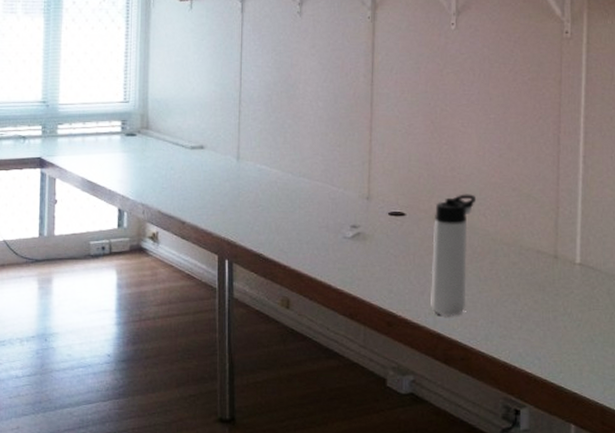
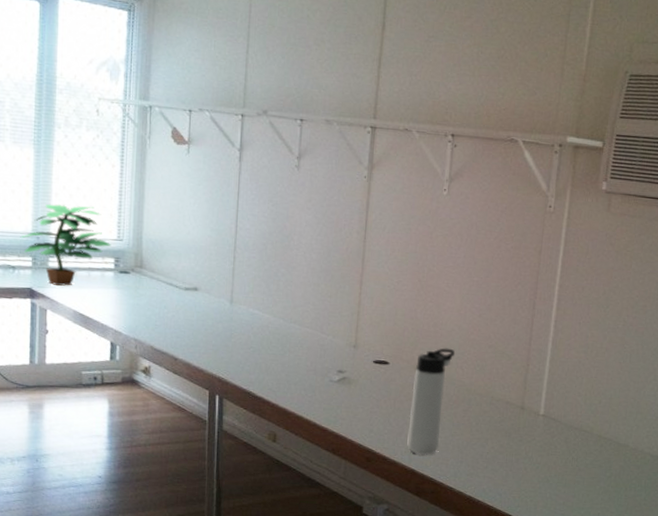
potted plant: none [30,70,118,154] -> present [20,204,112,287]

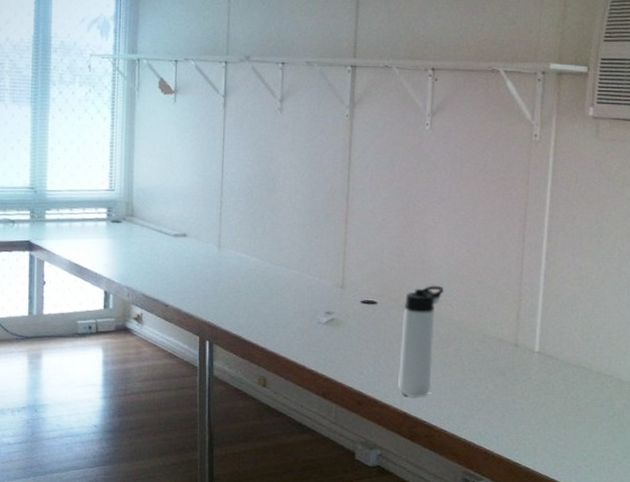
potted plant: present [20,204,112,287] -> none [19,158,104,238]

